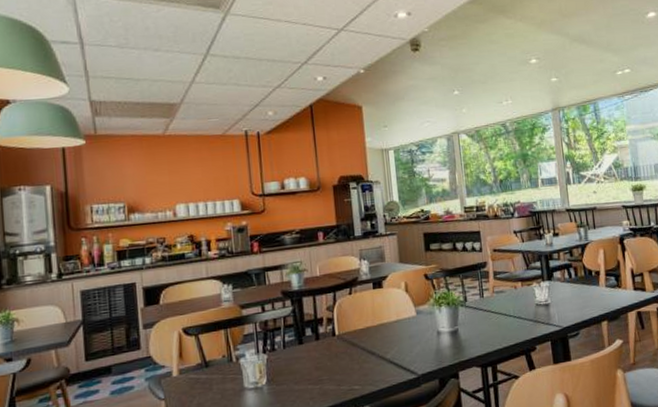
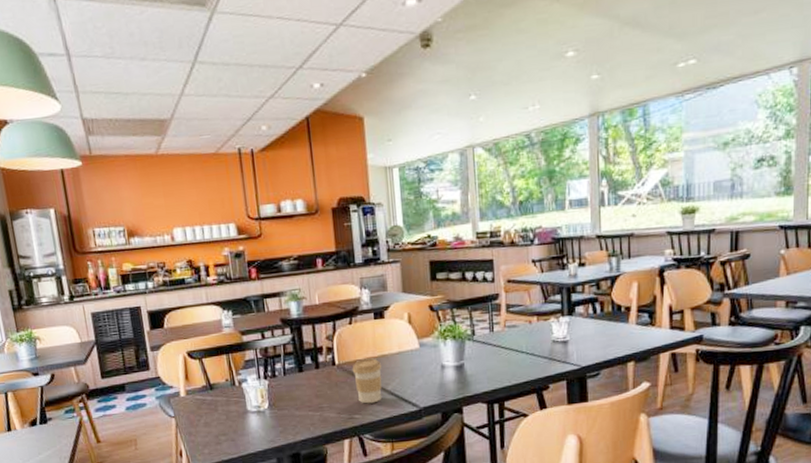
coffee cup: none [352,327,381,374] -> present [352,358,382,404]

